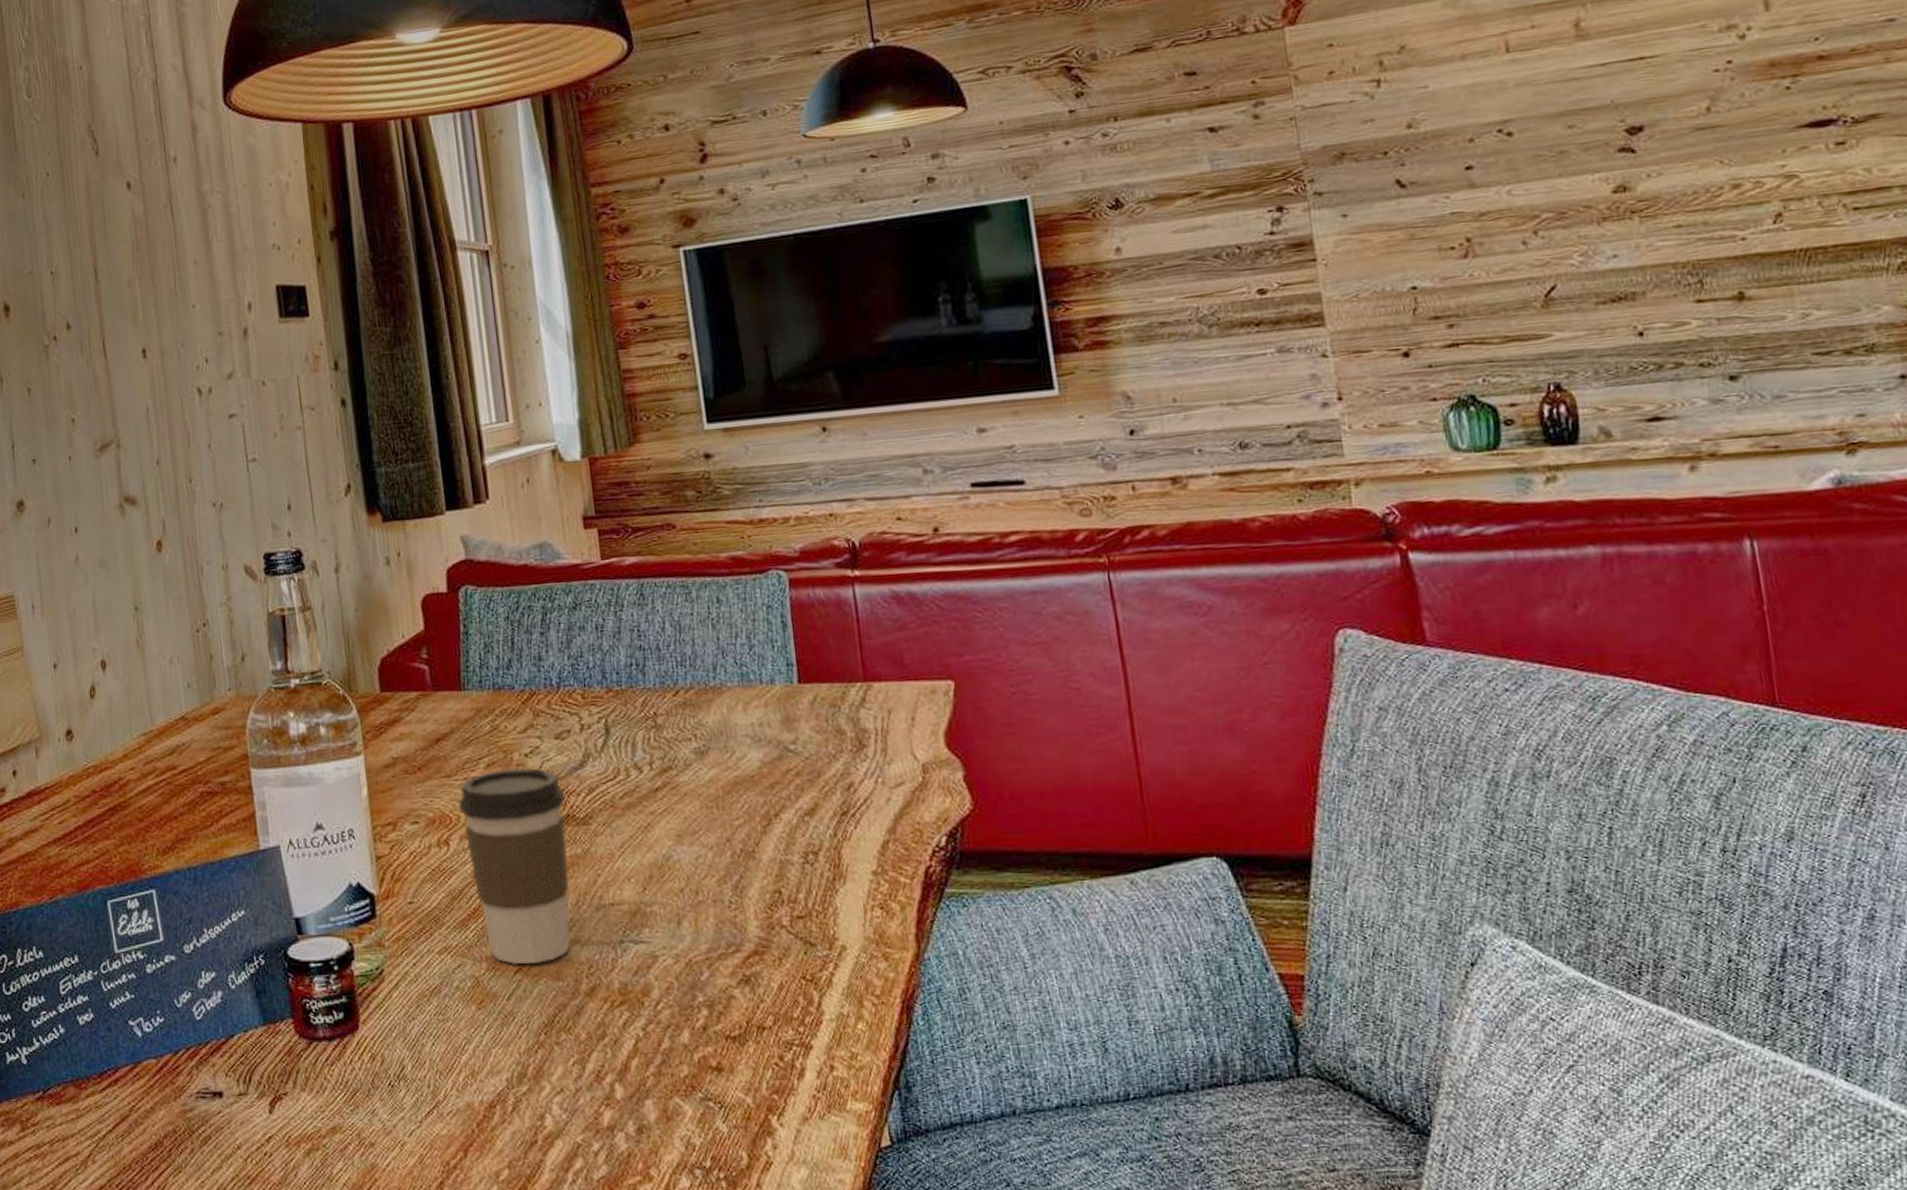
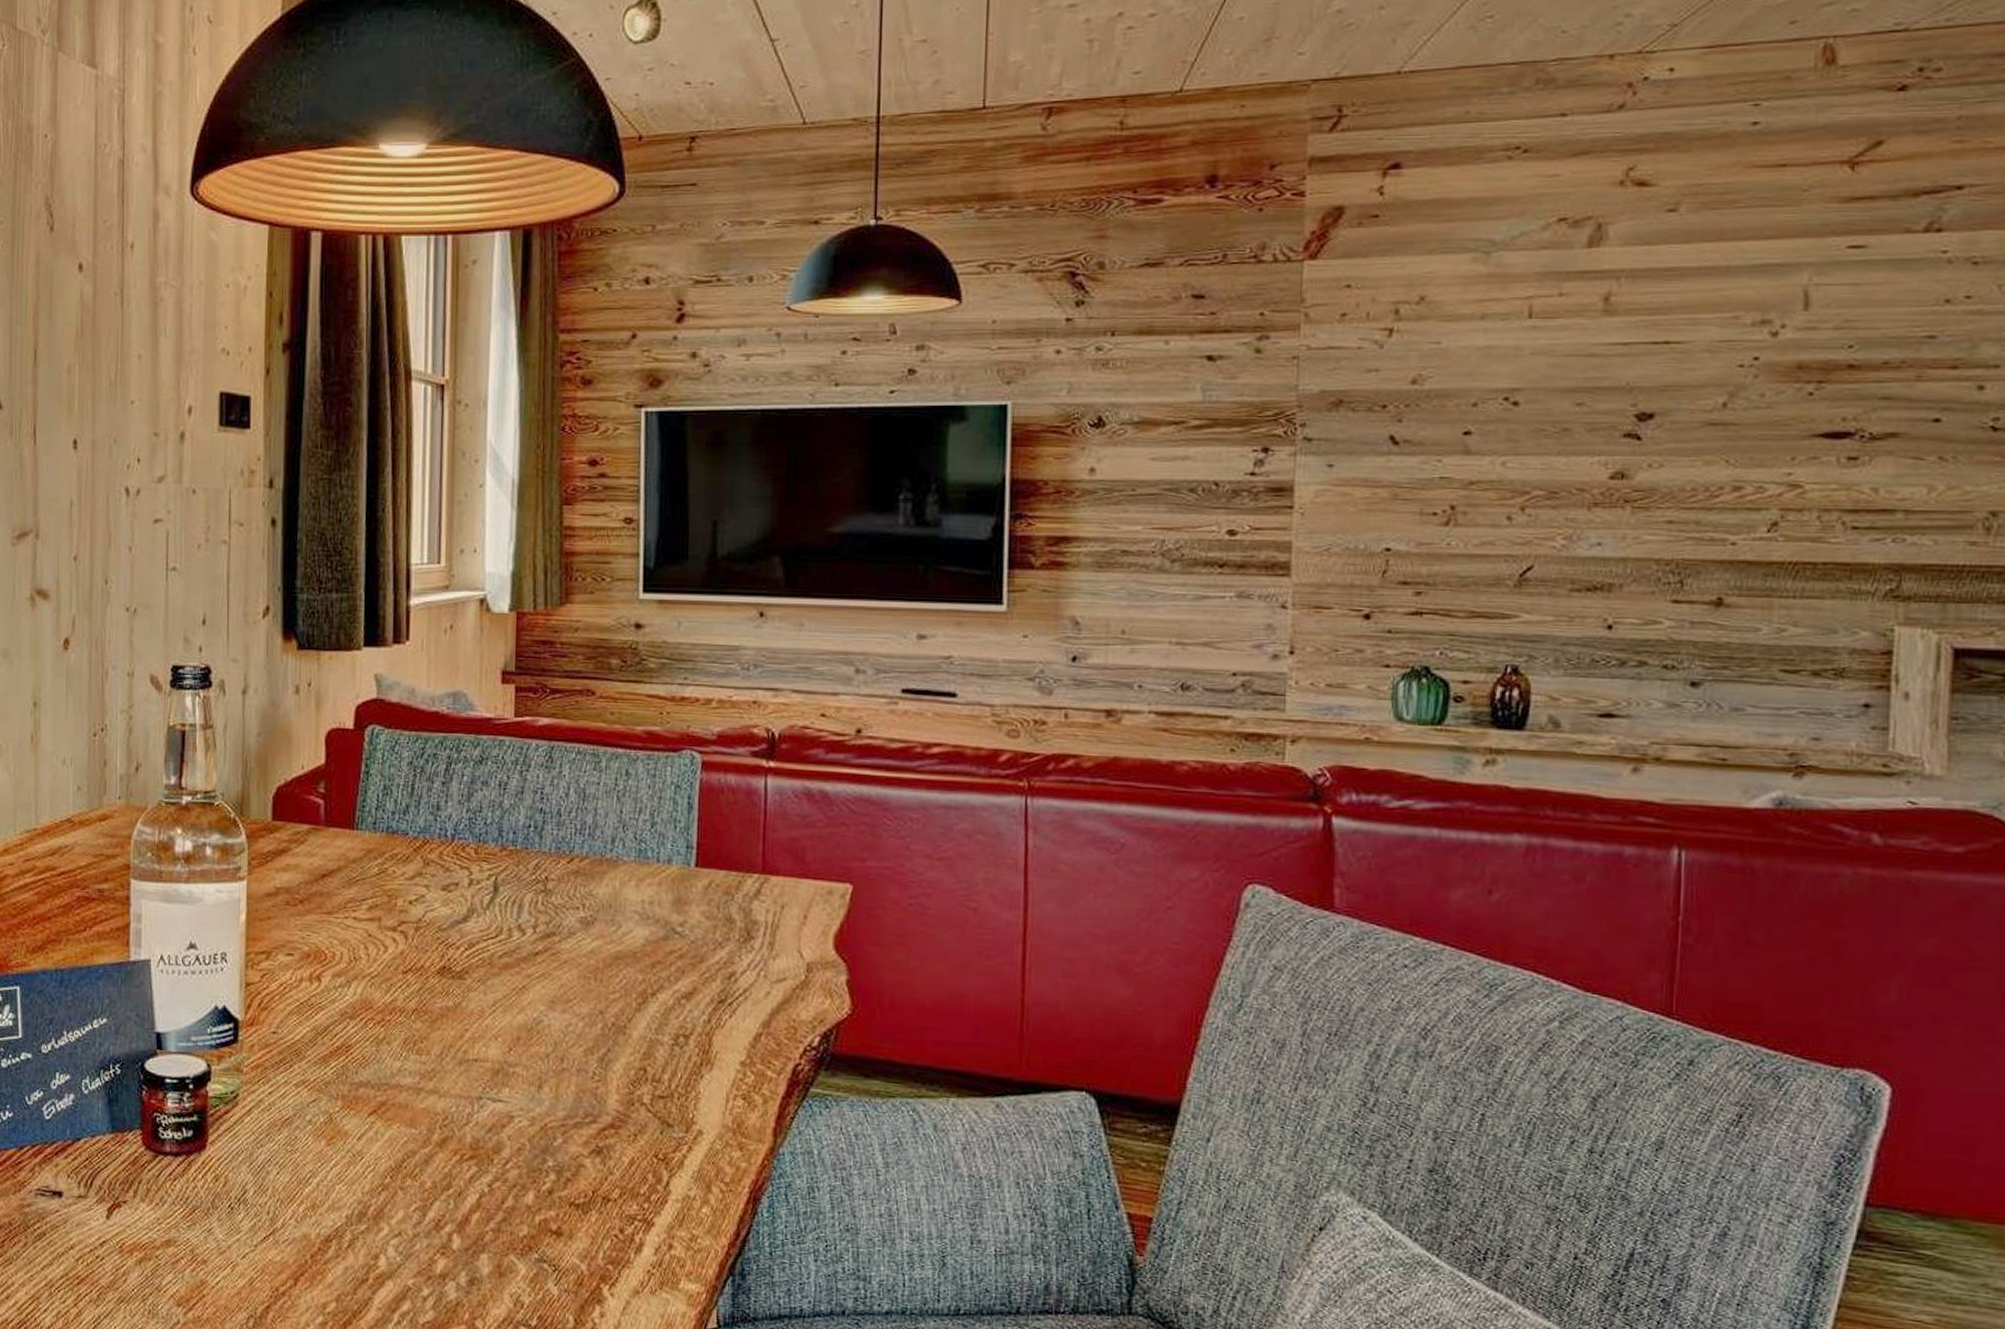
coffee cup: present [458,767,570,965] -> none [335,913,444,1108]

